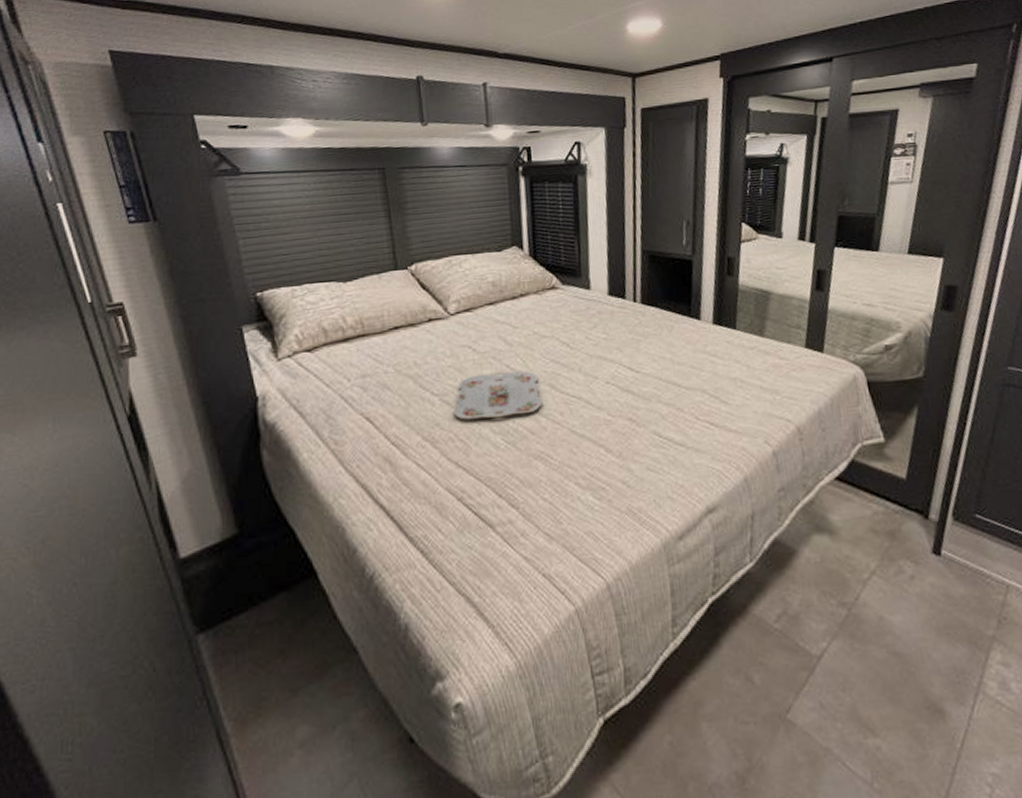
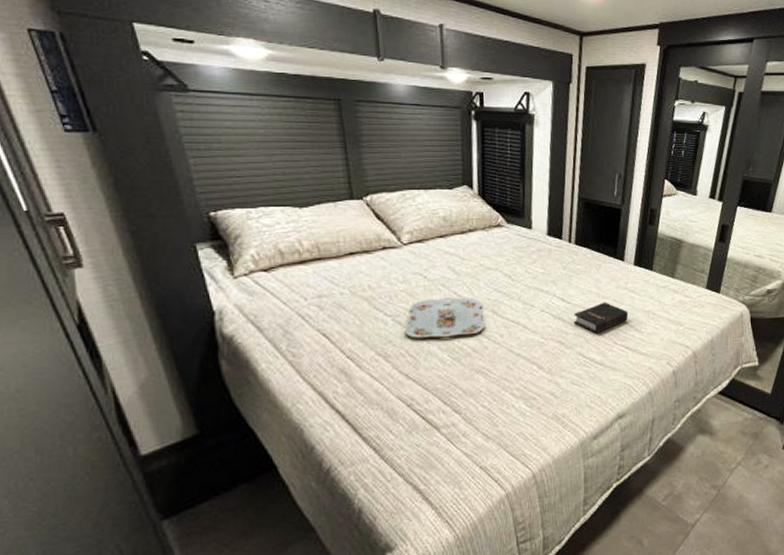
hardback book: none [645,369,711,409] -> present [574,302,629,334]

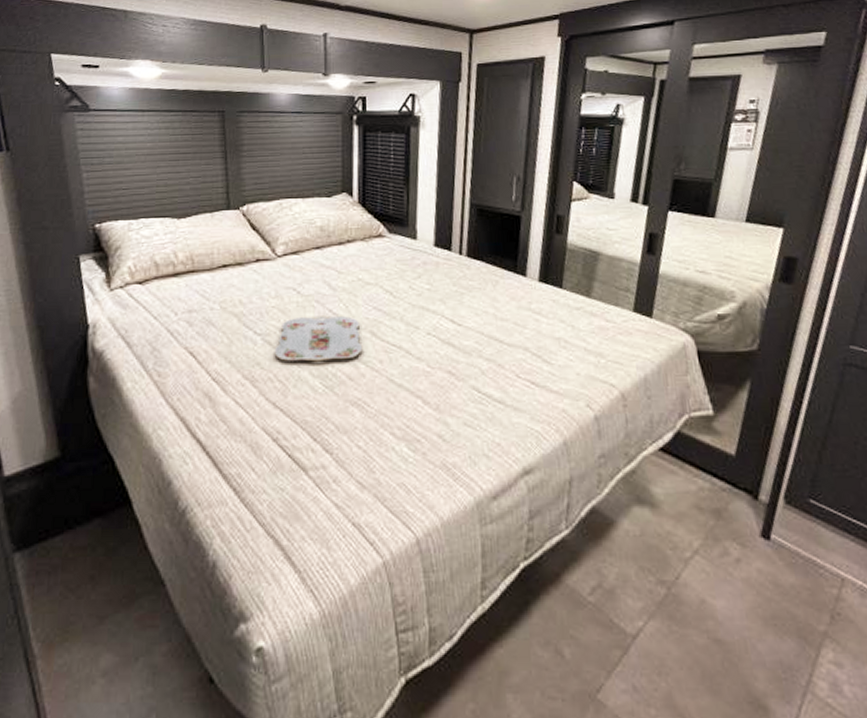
hardback book: present [574,302,629,334] -> none [466,325,534,364]

